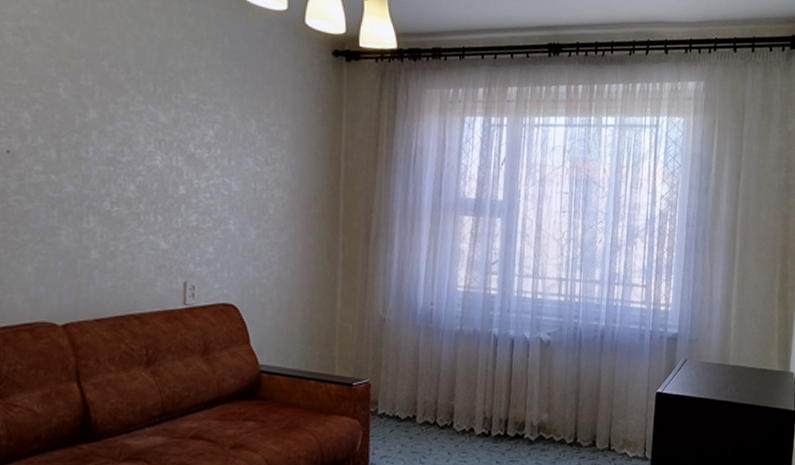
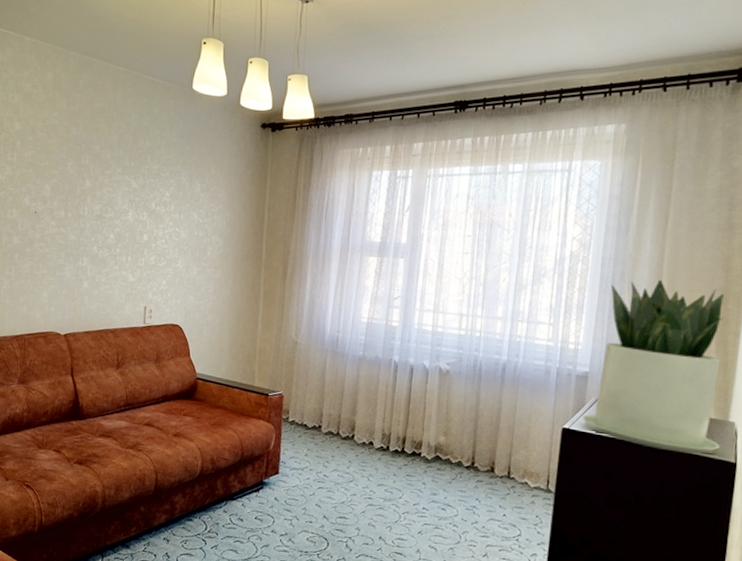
planter: none [673,238,784,406] -> present [582,279,724,455]

